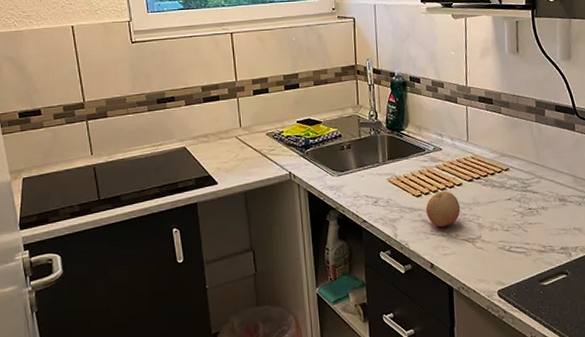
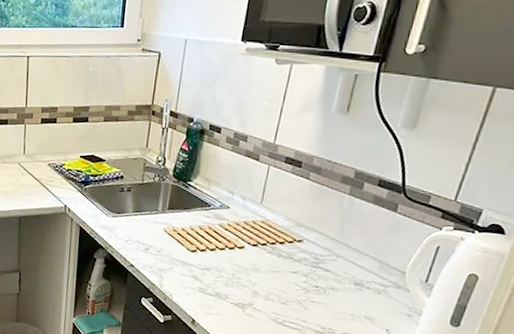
fruit: present [425,191,461,228] -> none [197,251,237,287]

